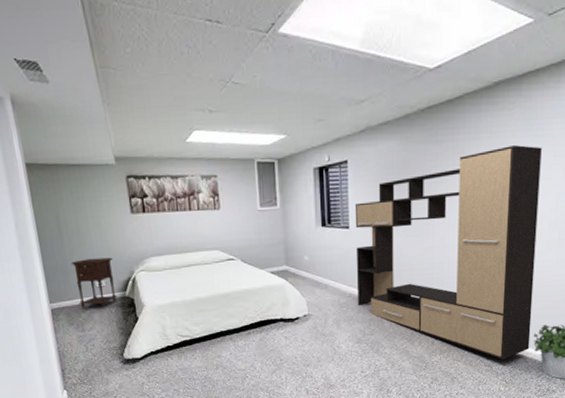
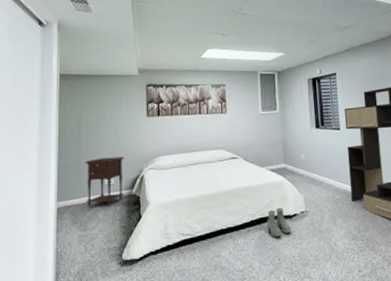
boots: none [268,311,293,340] -> present [267,208,291,237]

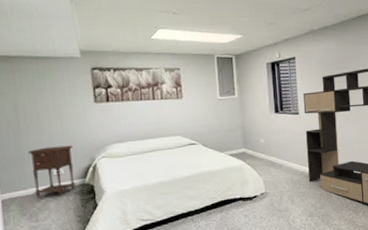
boots: present [267,208,291,237] -> none [228,191,251,218]

